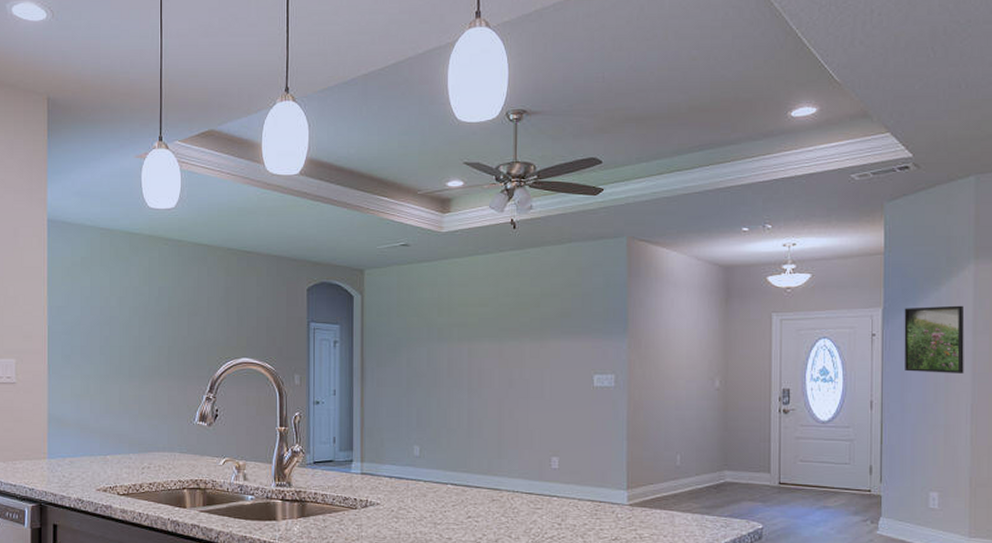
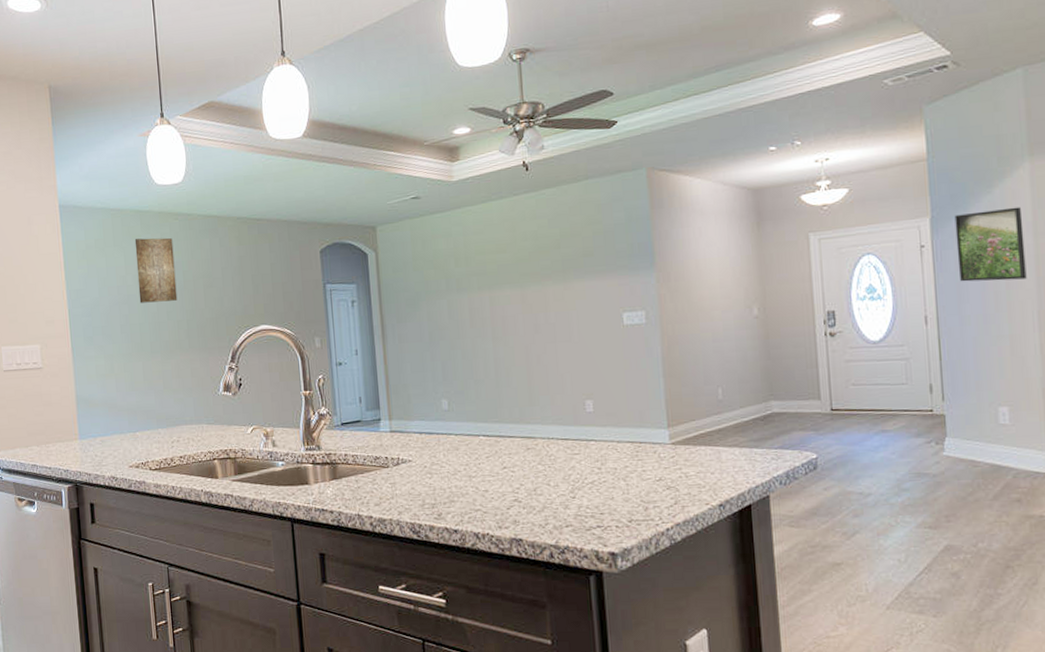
wall art: none [122,261,161,326] -> present [134,237,178,303]

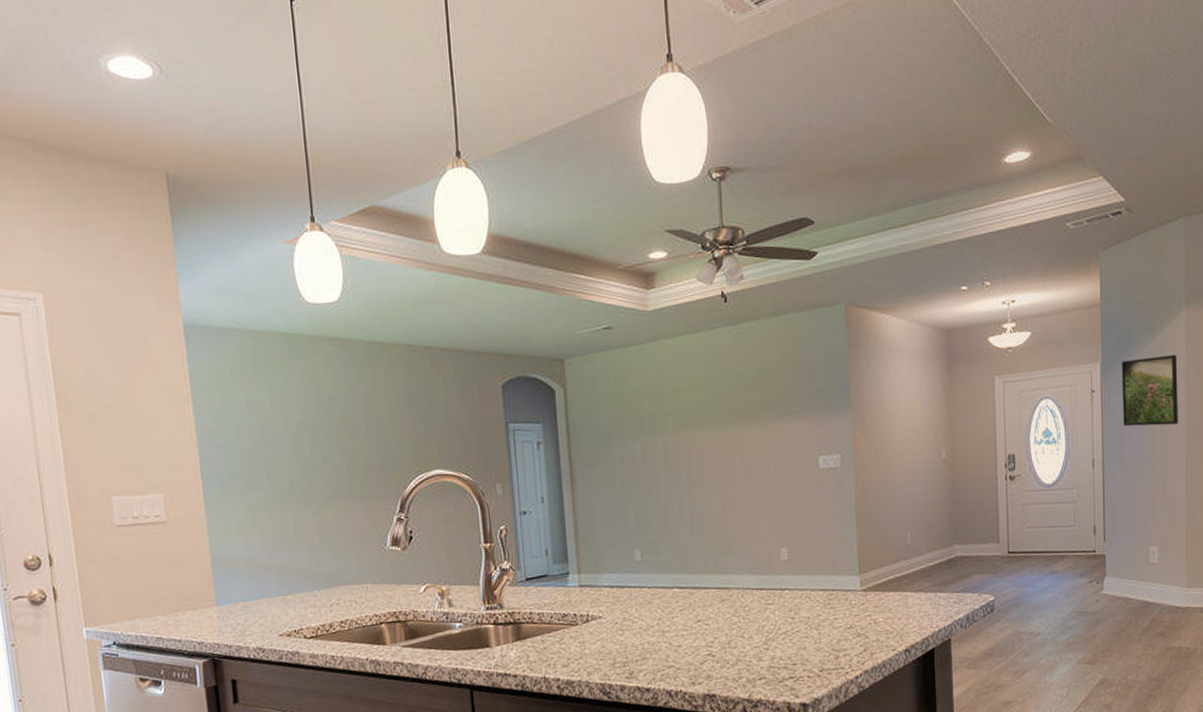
wall art: present [134,237,178,303] -> none [281,366,335,444]

